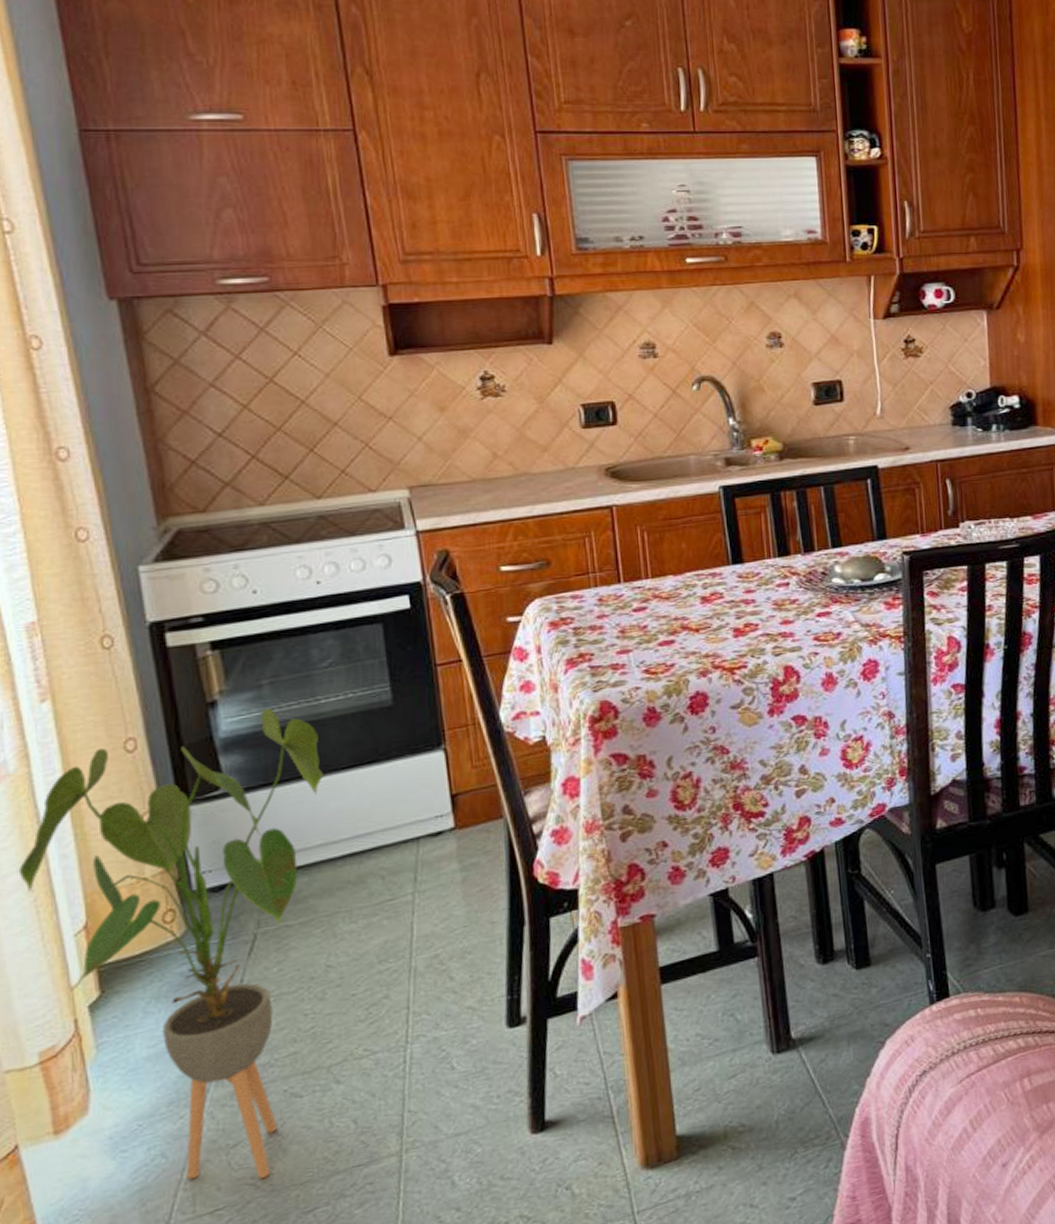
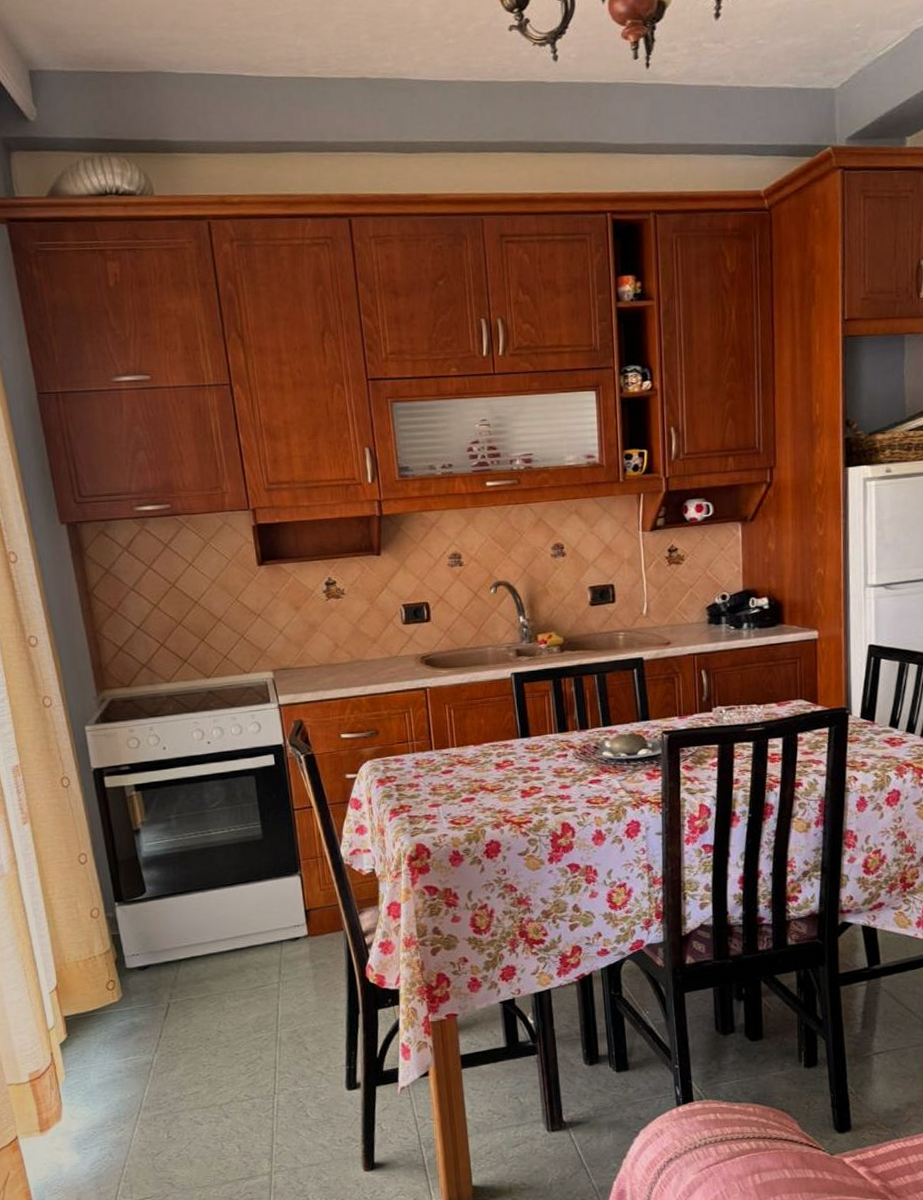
house plant: present [18,707,324,1180] -> none [12,836,214,1180]

